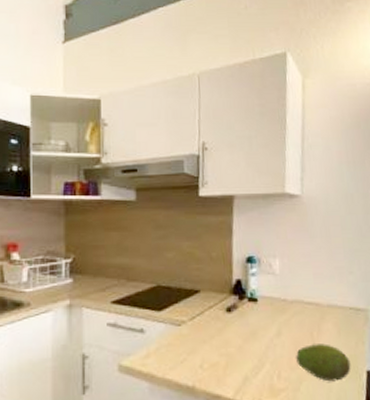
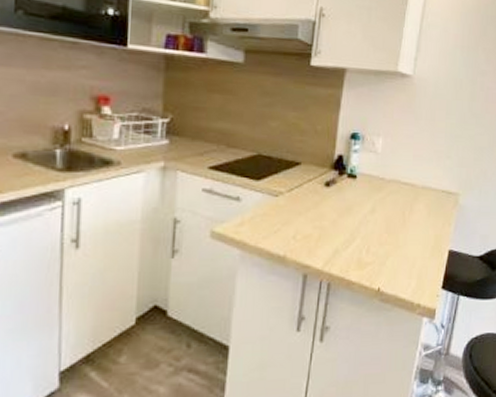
fruit: present [295,343,351,382] -> none [385,223,436,258]

